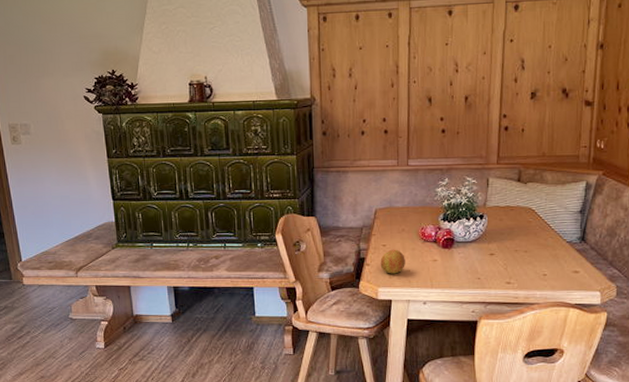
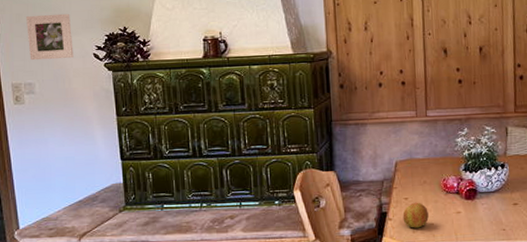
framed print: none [19,55,65,102] -> present [26,13,74,61]

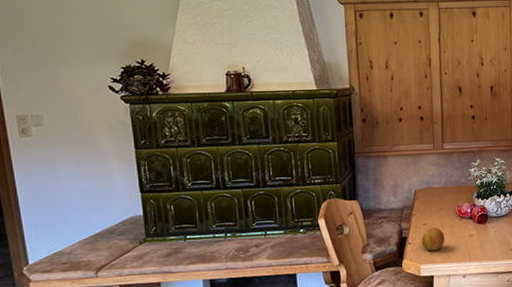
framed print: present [26,13,74,61] -> none [32,44,87,92]

